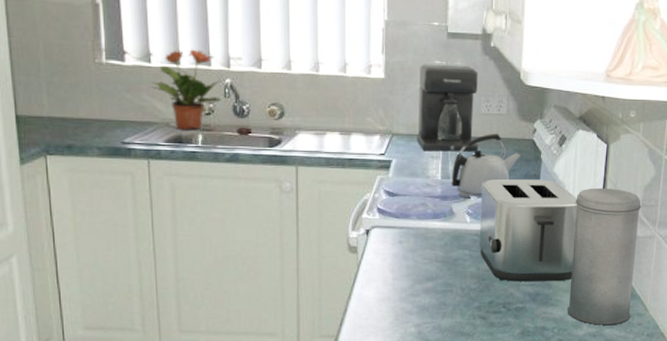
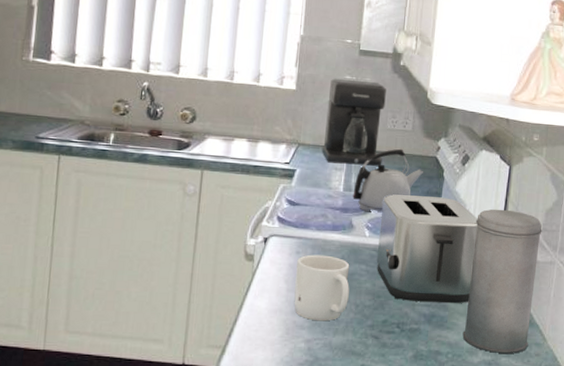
potted plant: present [150,49,223,130] -> none [71,52,141,129]
mug: none [401,243,454,306] -> present [294,254,350,322]

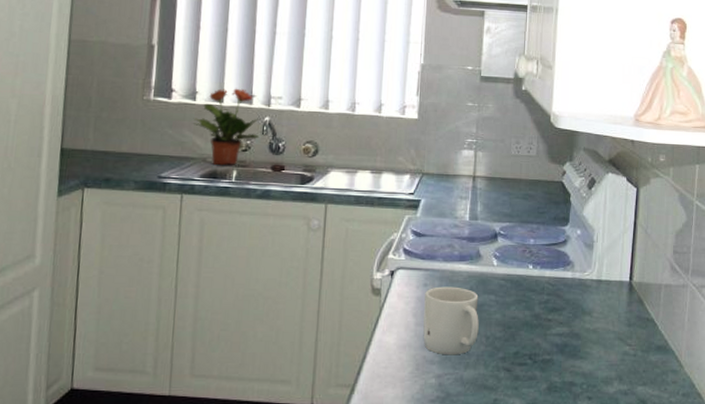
potted plant: none [71,52,141,129] -> present [192,88,262,166]
coffee maker: present [321,78,386,166] -> none [446,106,509,193]
kettle: present [352,148,424,212] -> none [479,174,551,241]
toaster: present [376,194,478,303] -> none [505,222,607,331]
canister: present [462,209,542,354] -> none [596,232,673,383]

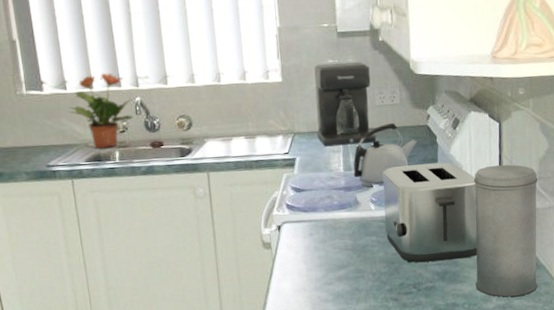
mug: present [423,286,479,355] -> none [312,232,365,294]
coffee maker: none [446,106,509,193] -> present [314,61,377,147]
kettle: none [479,174,551,241] -> present [353,122,418,188]
toaster: none [505,222,607,331] -> present [383,162,478,263]
canister: none [596,232,673,383] -> present [473,164,538,298]

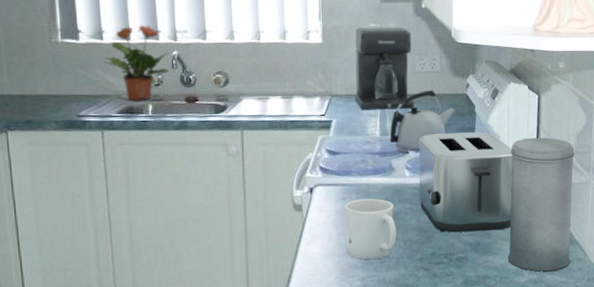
mug: none [312,232,365,294] -> present [344,198,397,260]

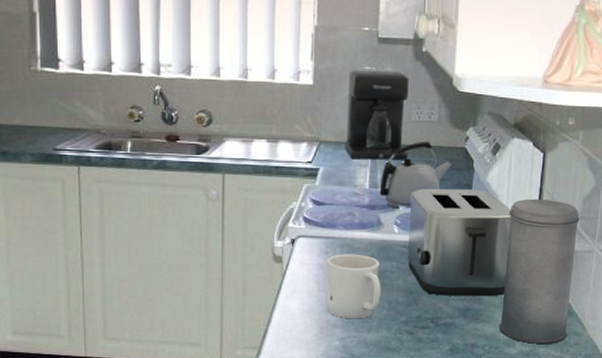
potted plant: present [103,25,170,101] -> none [82,56,153,137]

